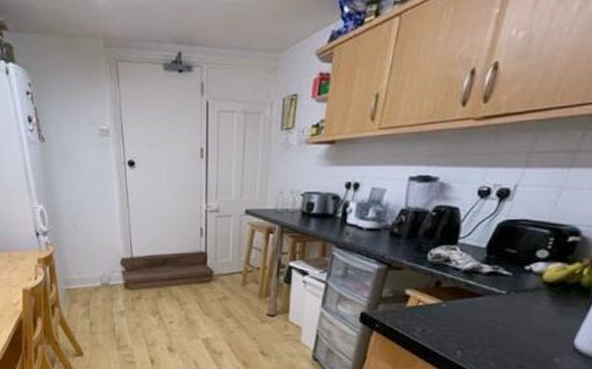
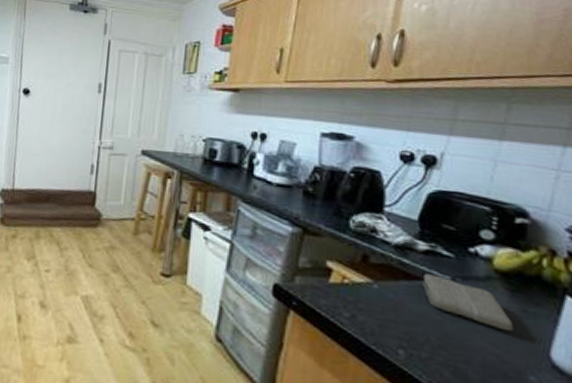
washcloth: none [483,291,550,328] -> present [422,274,514,332]

